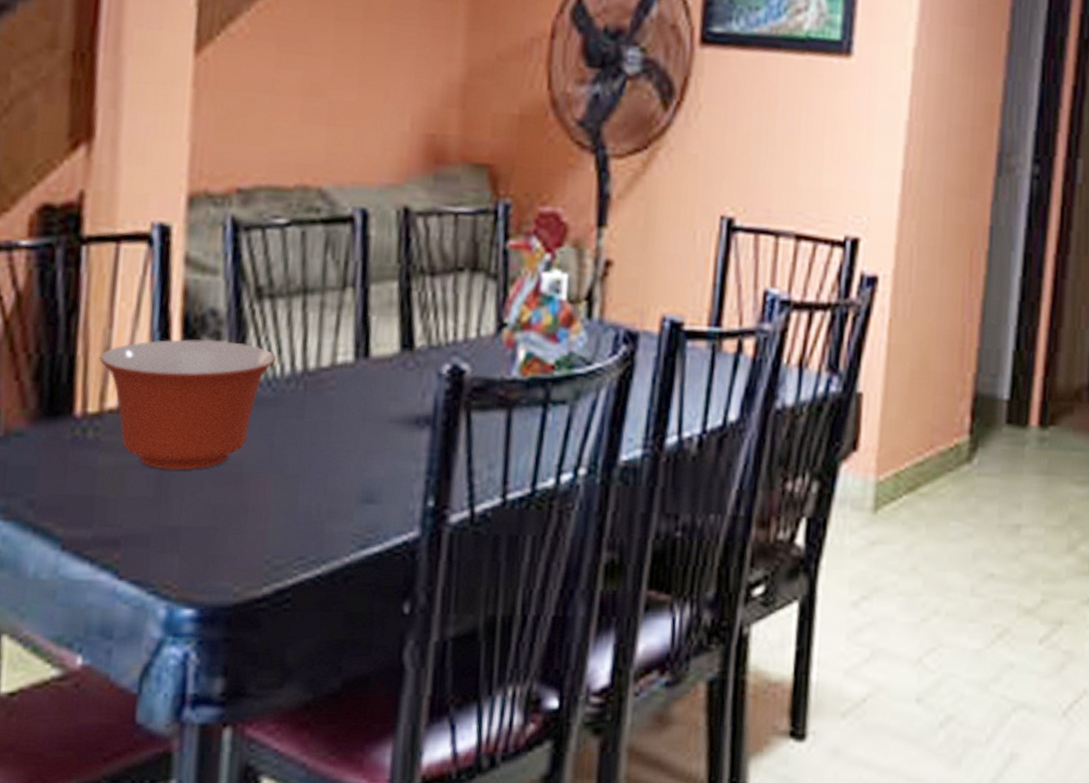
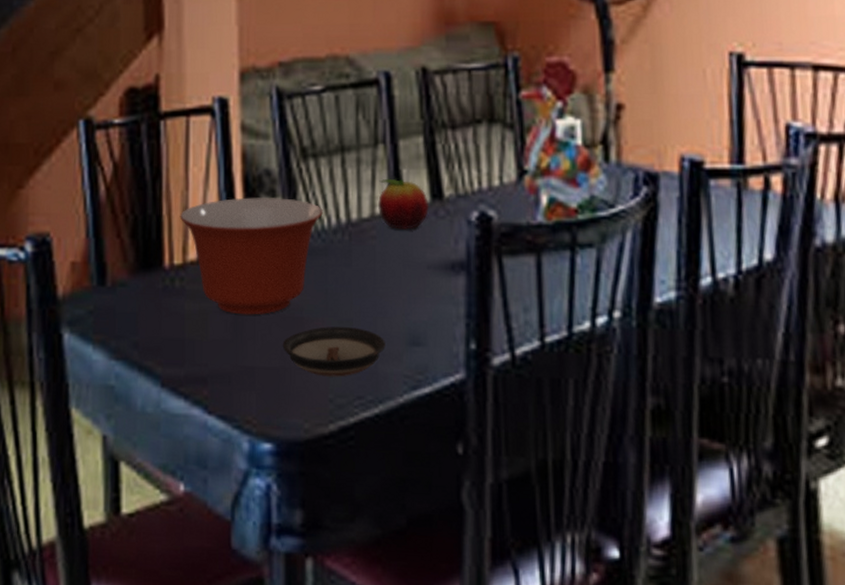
saucer: none [215,483,335,537] -> present [282,326,386,377]
fruit: none [340,325,398,381] -> present [378,178,430,230]

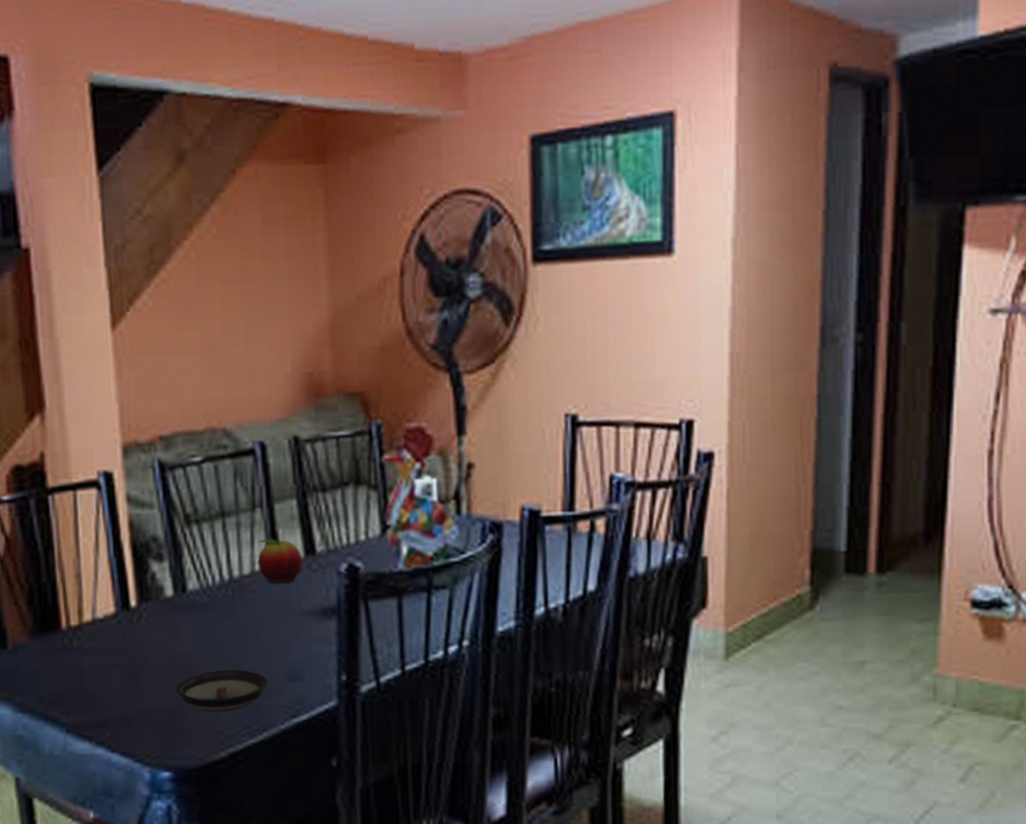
mixing bowl: present [179,197,323,315] -> none [73,561,207,666]

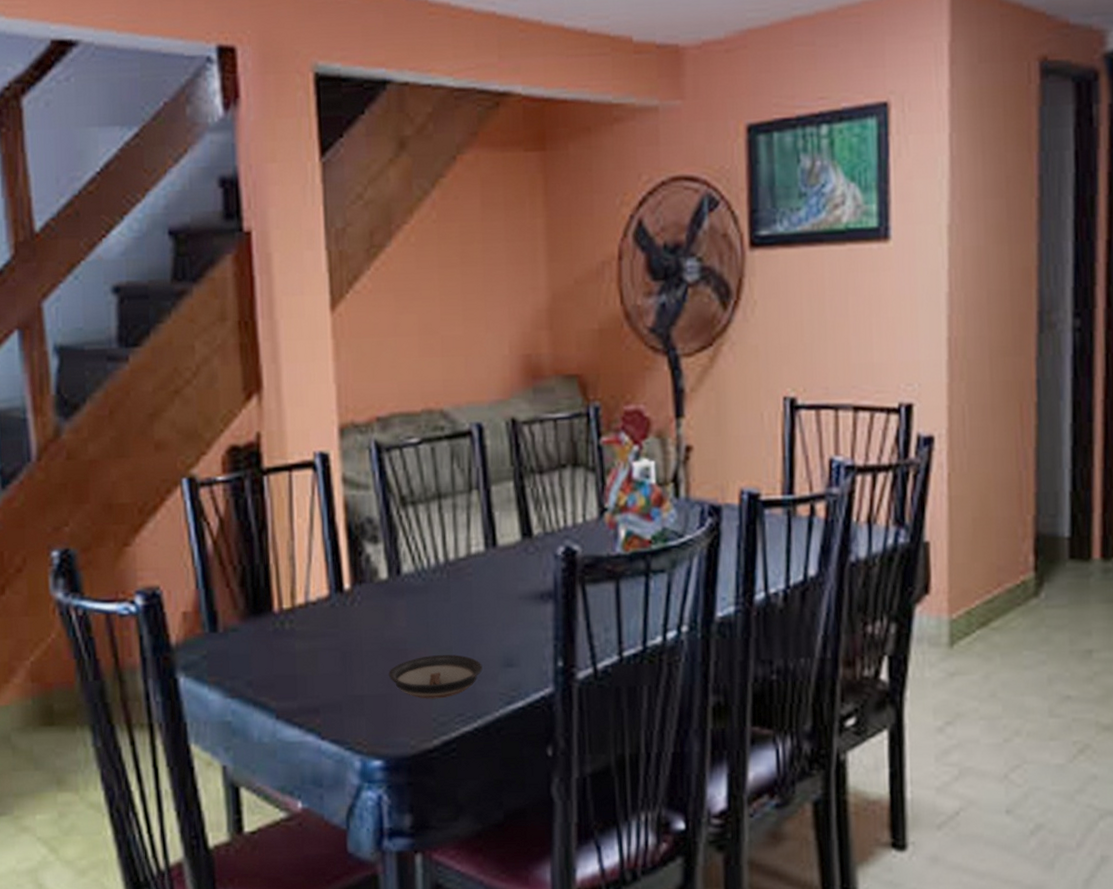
fruit: present [257,538,304,583] -> none [473,520,520,566]

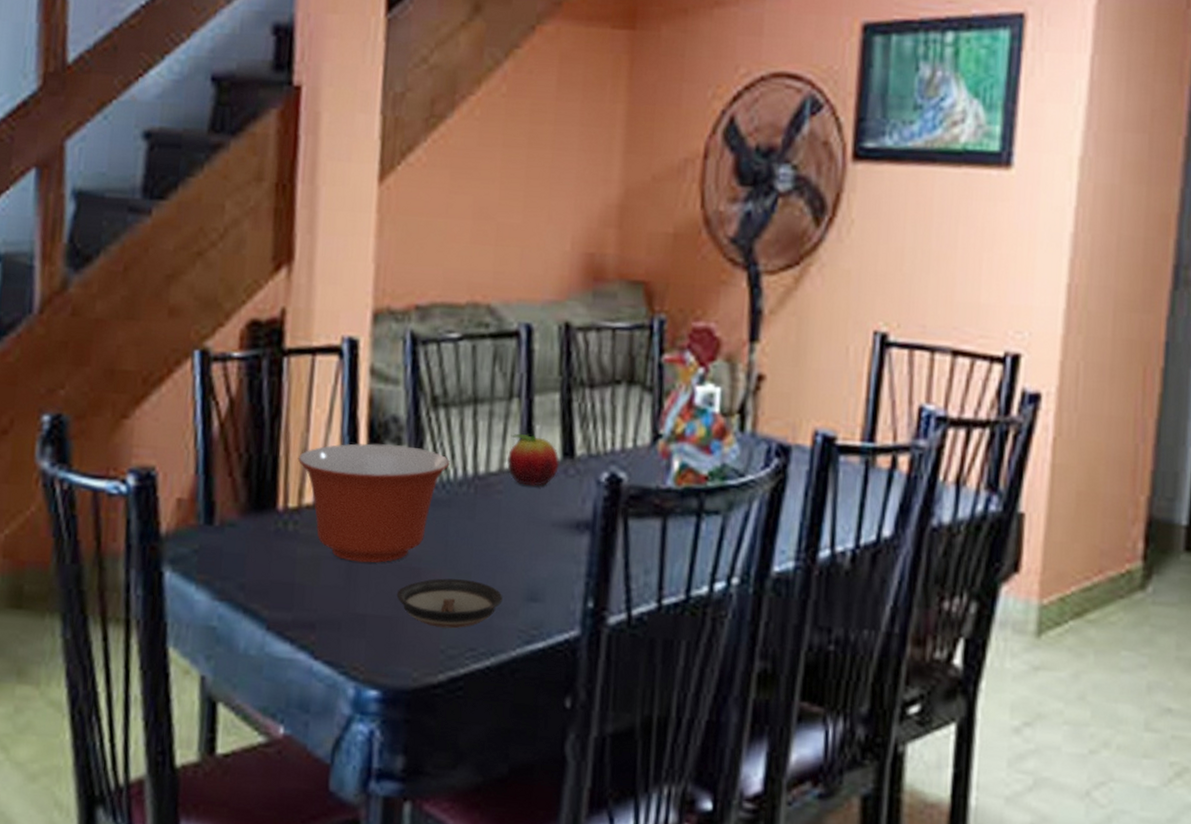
mixing bowl: none [286,543,423,650] -> present [297,443,450,563]
fruit: none [473,520,520,566] -> present [507,433,560,486]

